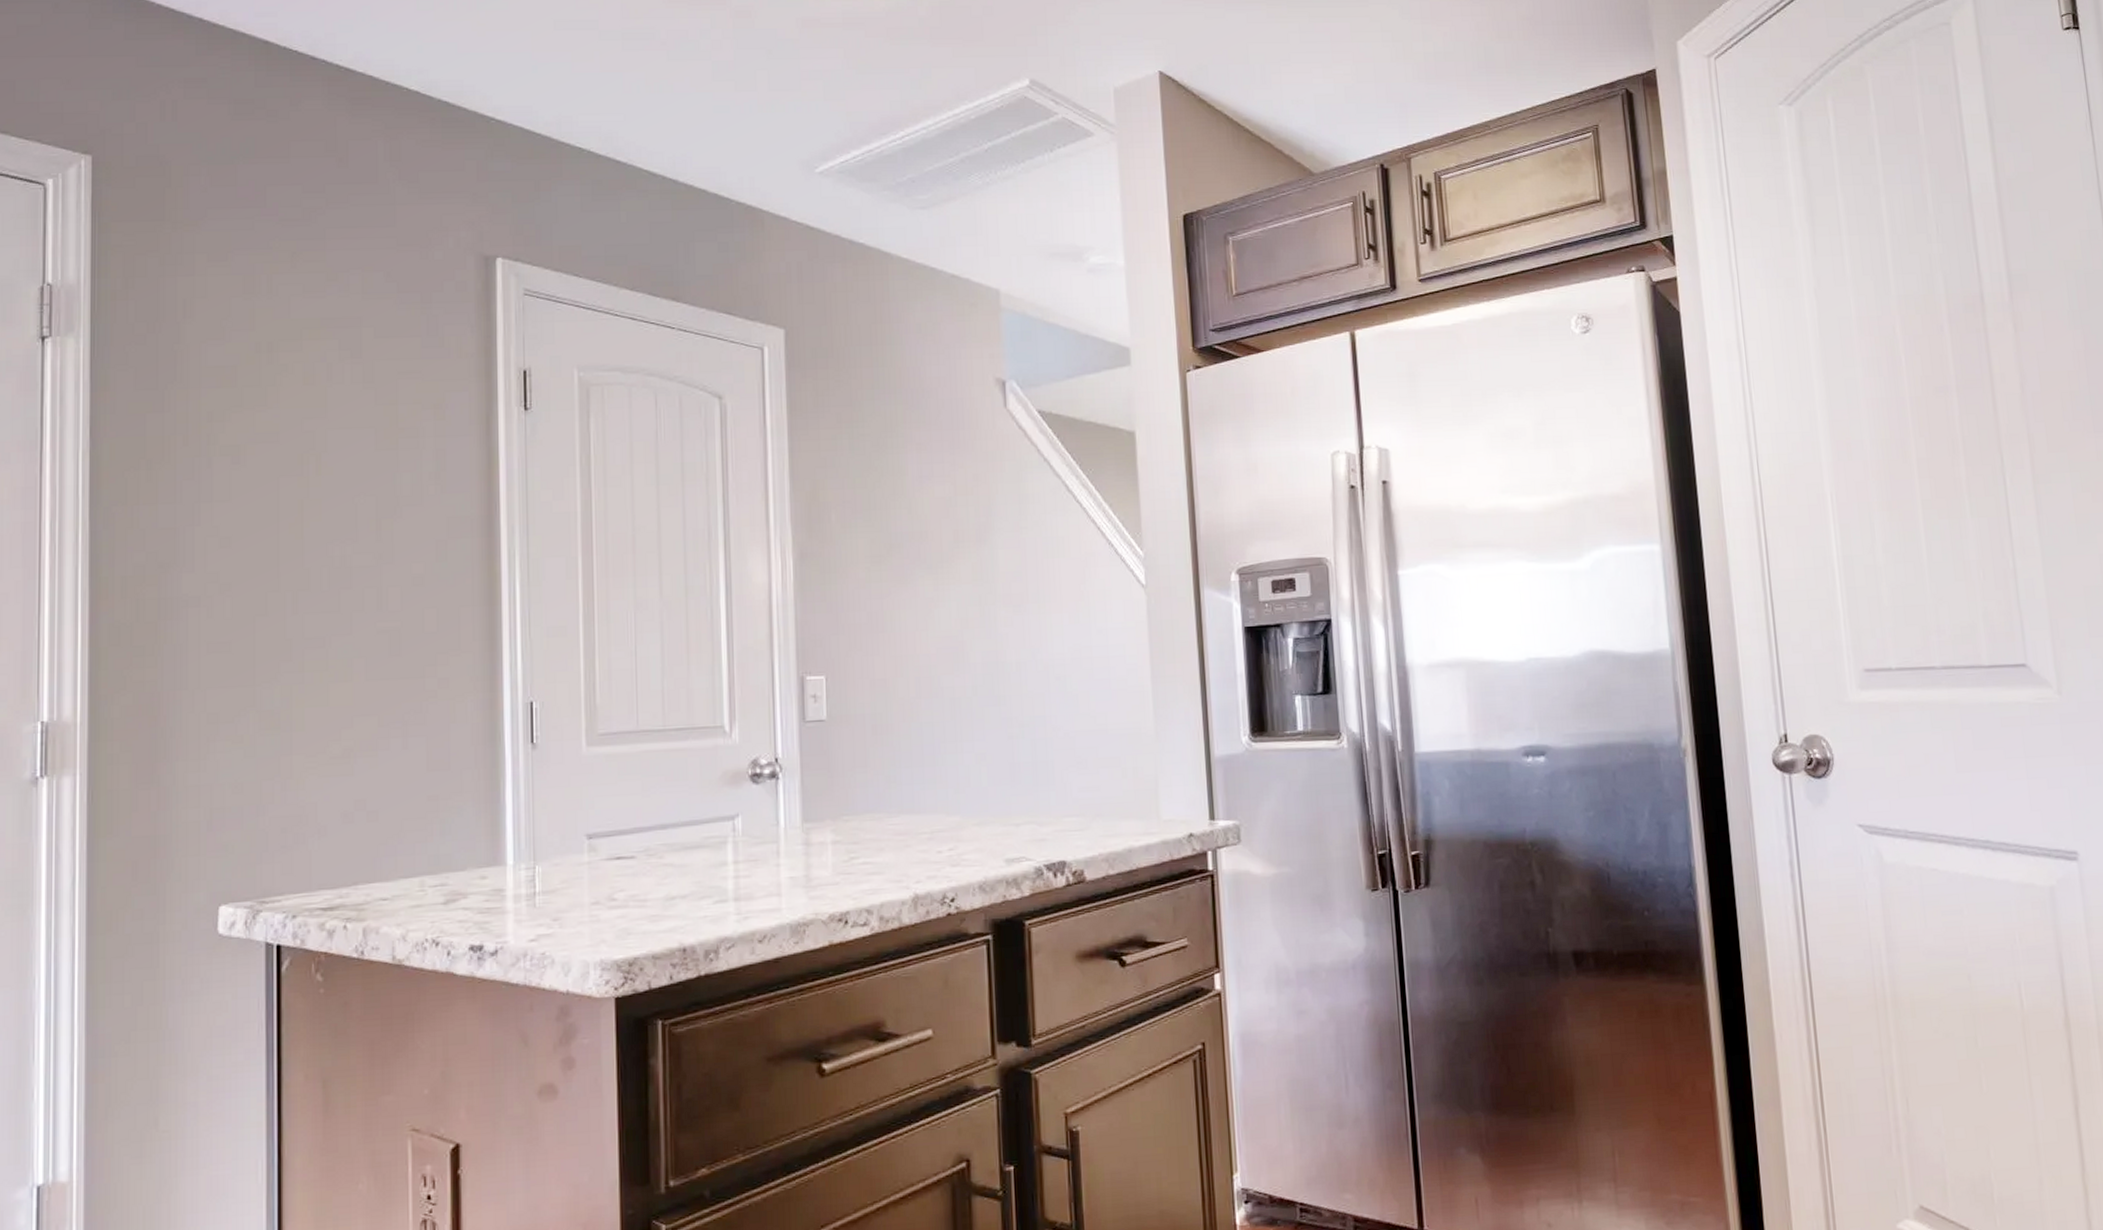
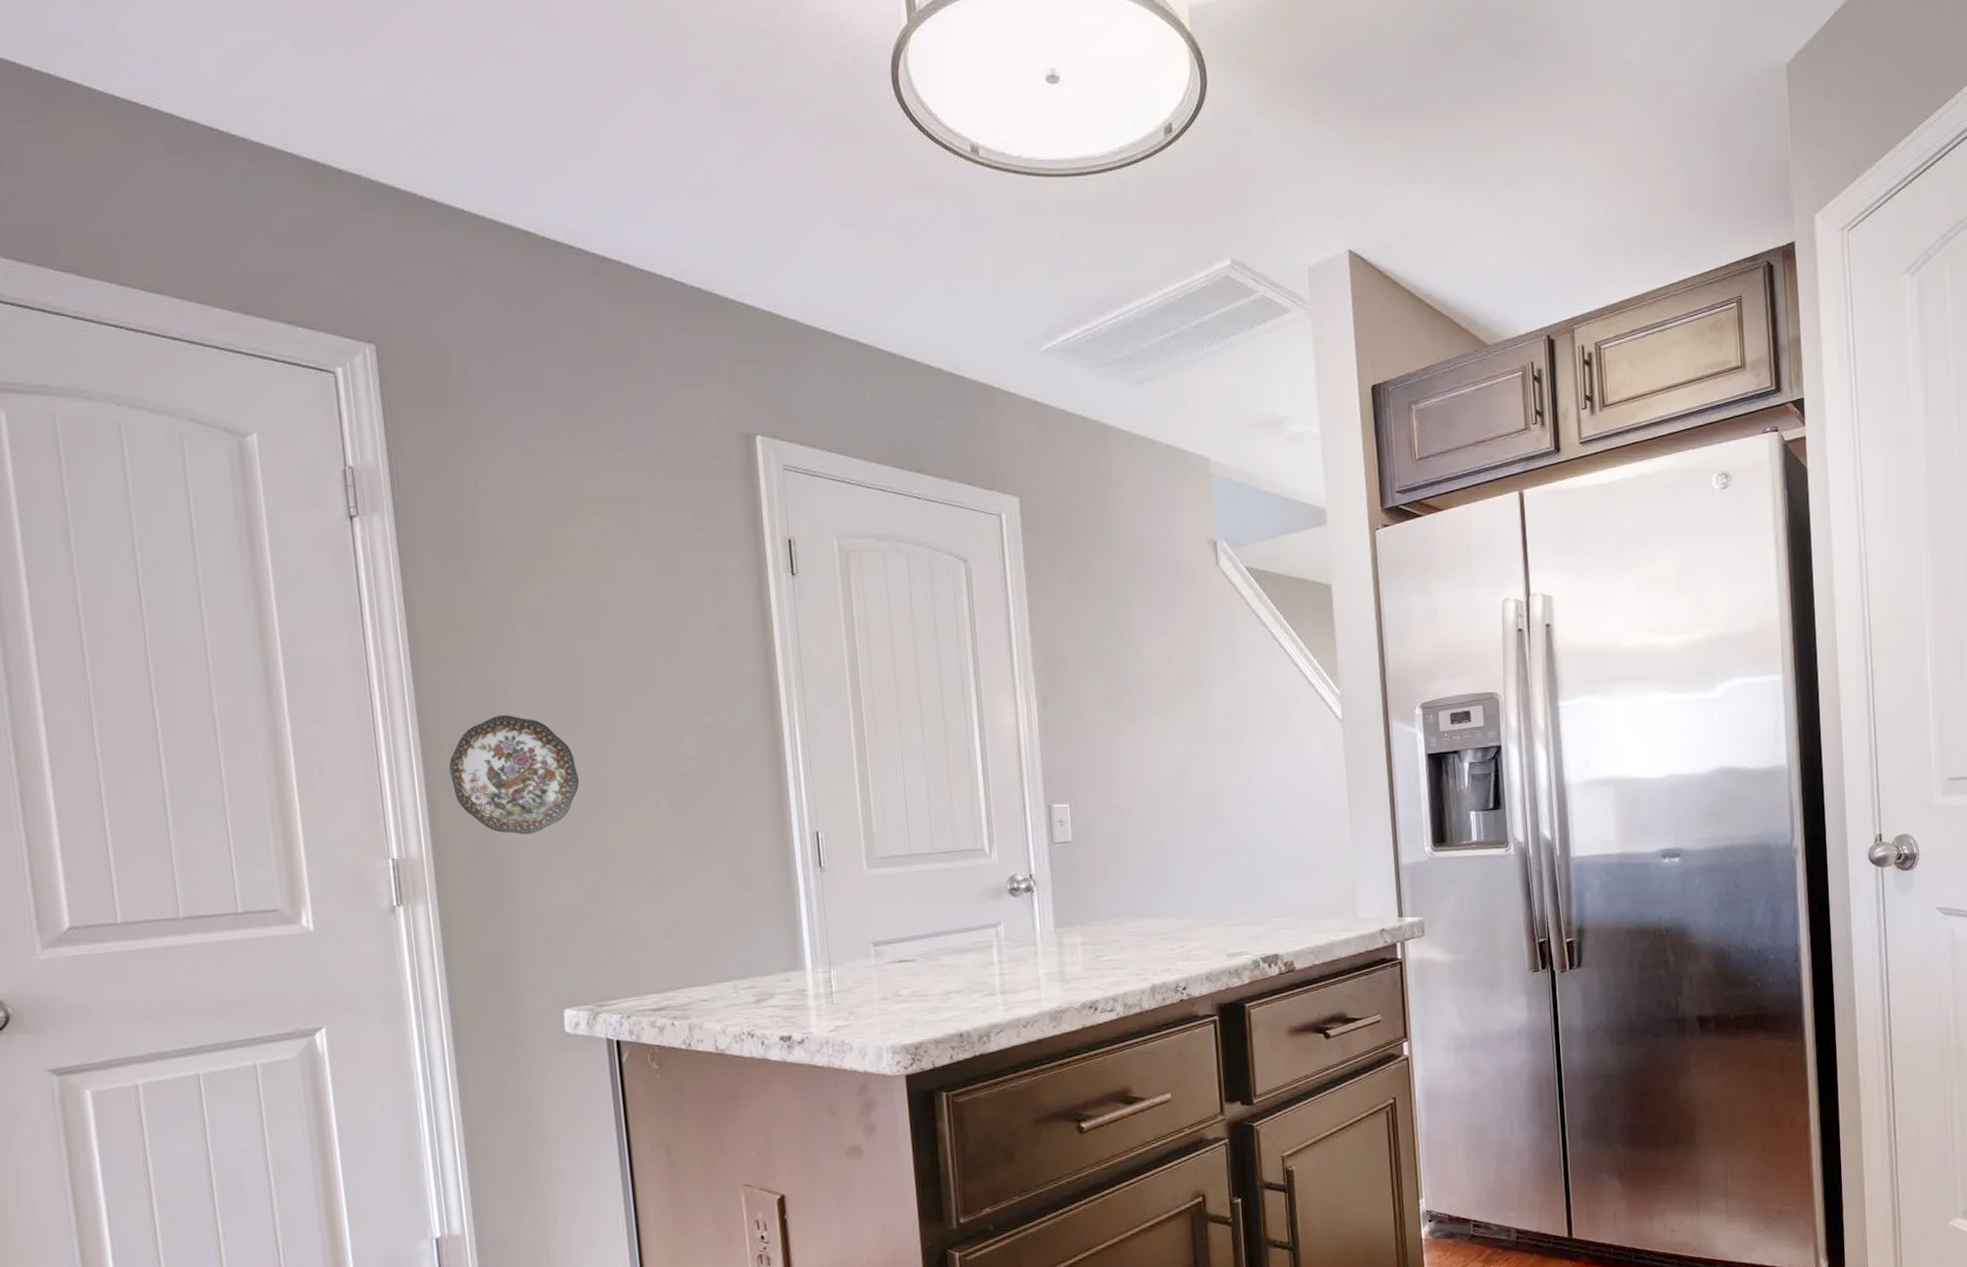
decorative plate: none [119,558,265,697] -> present [449,714,580,835]

